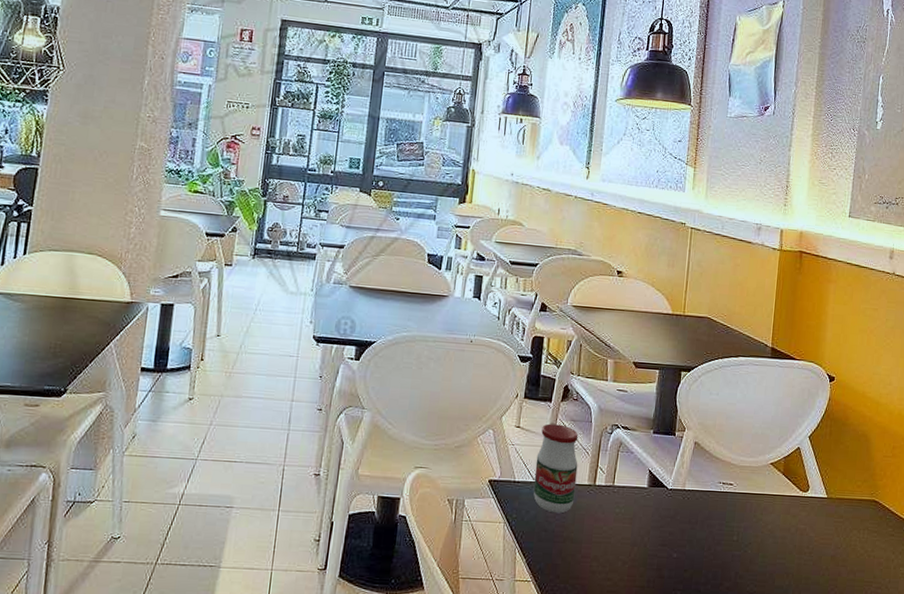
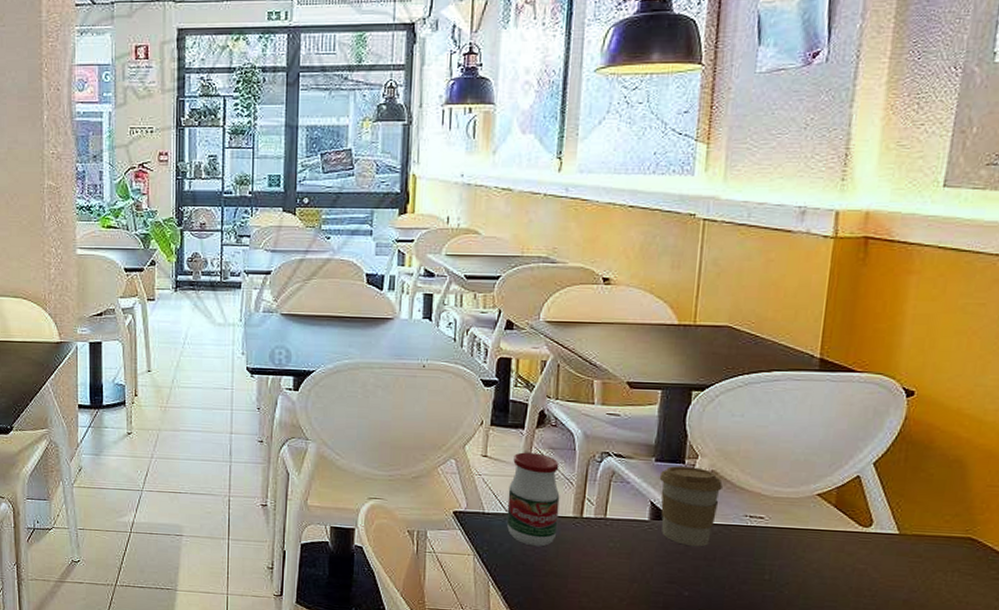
coffee cup: none [656,438,703,512] -> present [659,466,723,547]

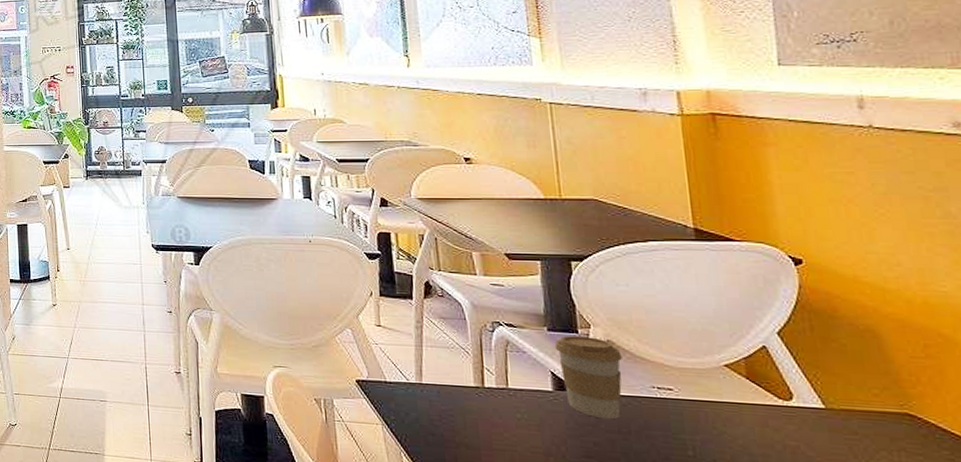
jar: present [506,452,560,547] -> none [406,322,462,417]

